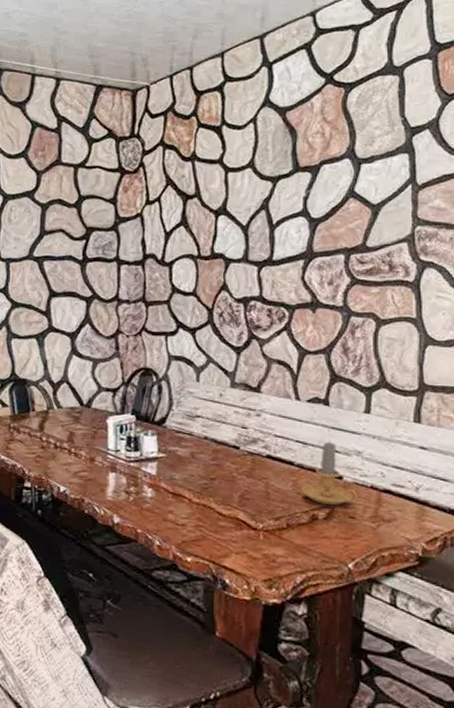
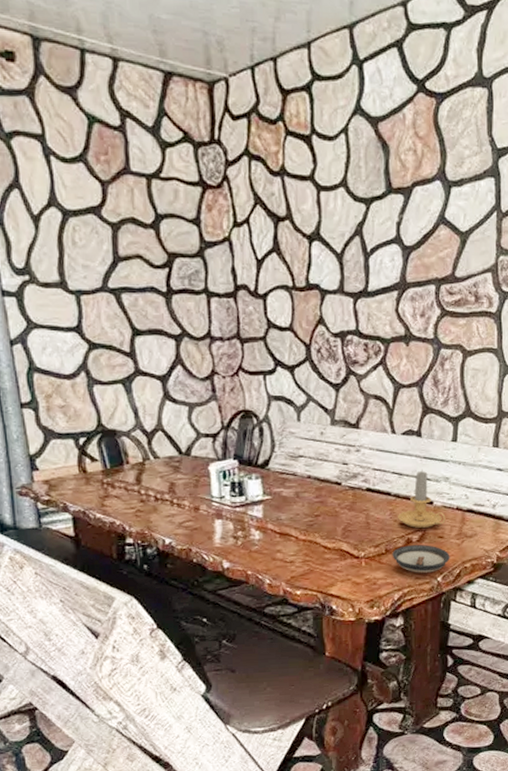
saucer: none [294,522,363,558] -> present [392,544,450,574]

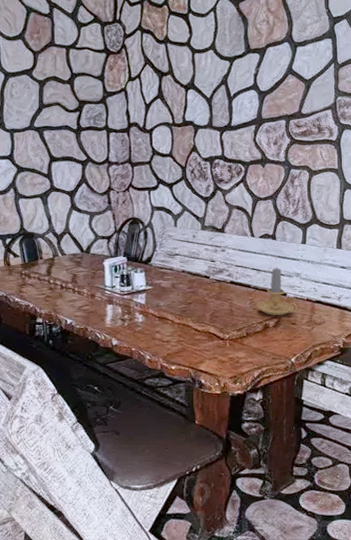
saucer: present [392,544,450,574] -> none [252,329,302,355]

